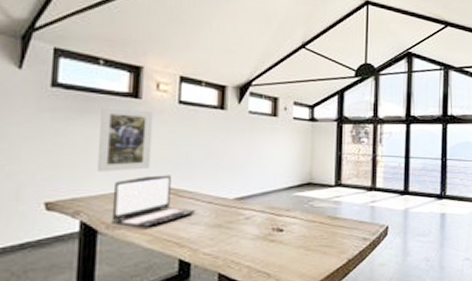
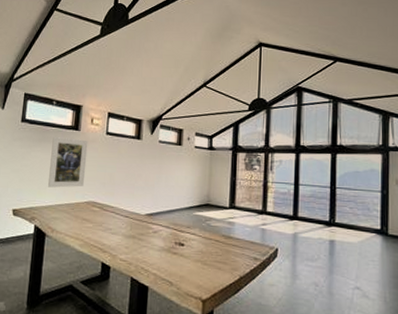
laptop: present [111,175,196,228] -> none [55,192,116,235]

